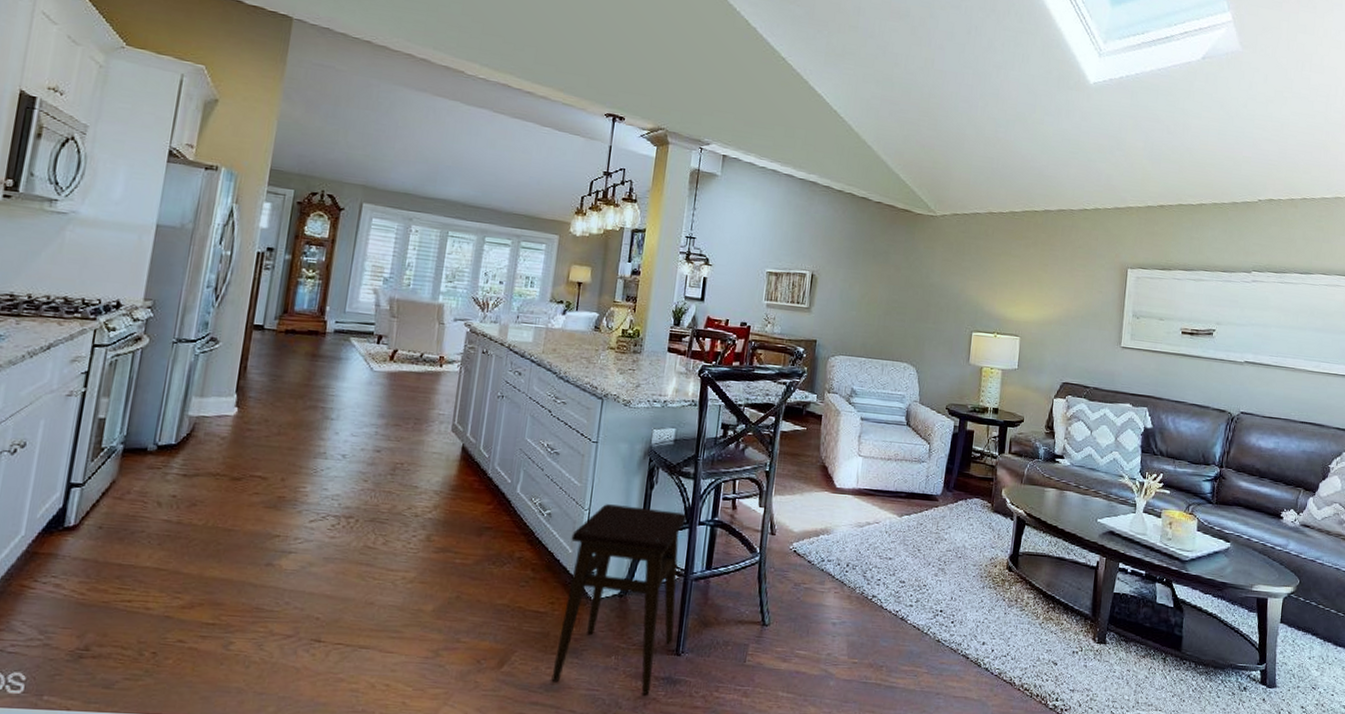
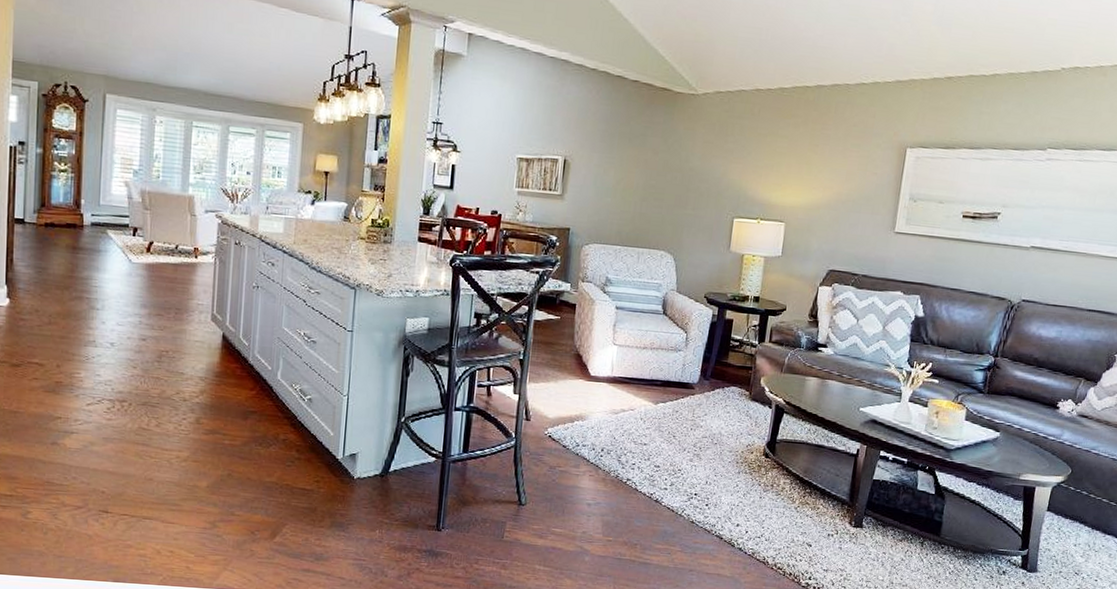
stool: present [551,504,687,694] -> none [321,390,443,565]

